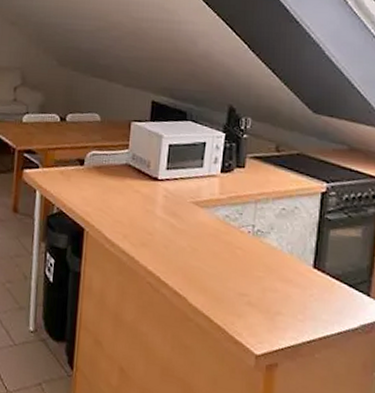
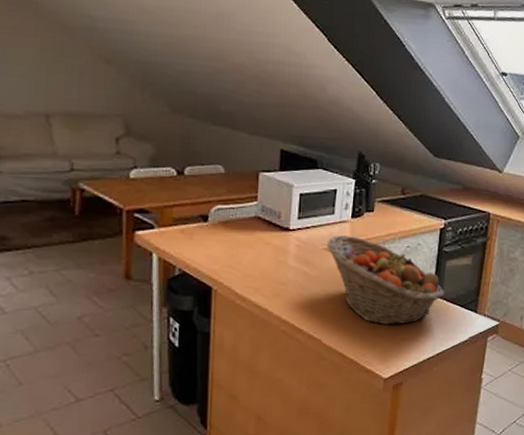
fruit basket: none [194,189,328,297] -> present [326,234,445,325]

